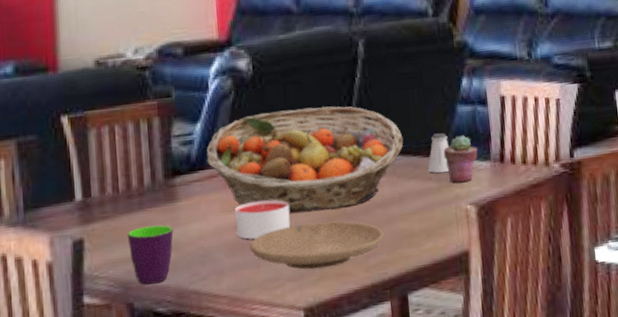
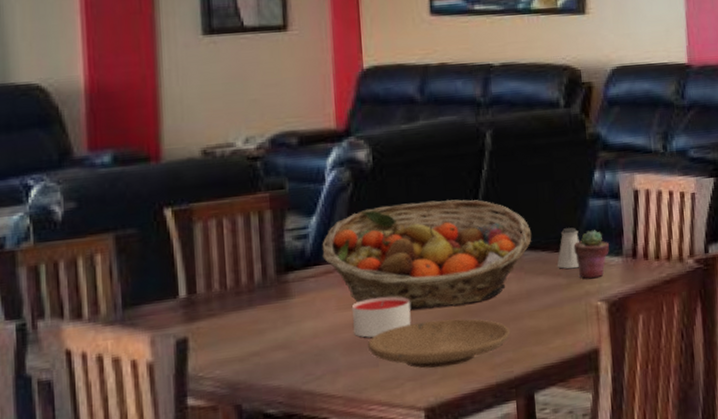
mug: present [127,225,174,285] -> none [235,323,286,385]

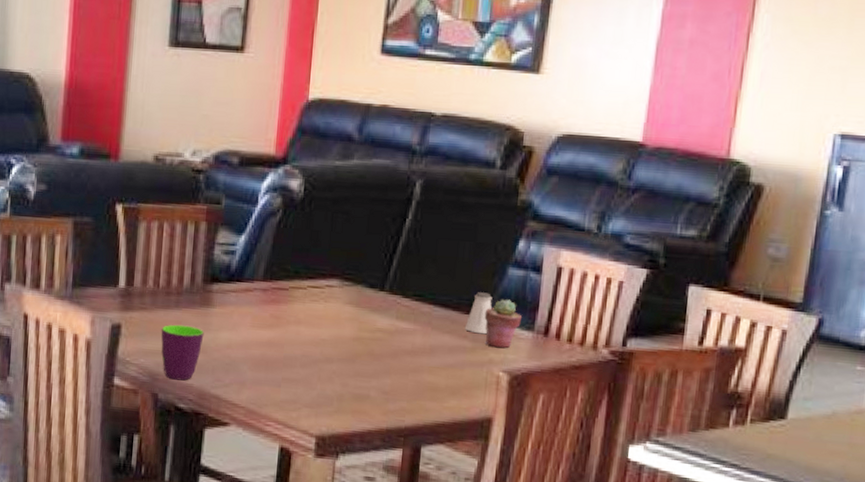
mug: none [235,323,286,385] -> present [161,324,204,381]
fruit basket: present [322,199,532,311] -> none [245,237,445,348]
candle: present [352,296,411,338] -> none [262,322,318,360]
plate: present [367,318,511,369] -> none [273,354,408,403]

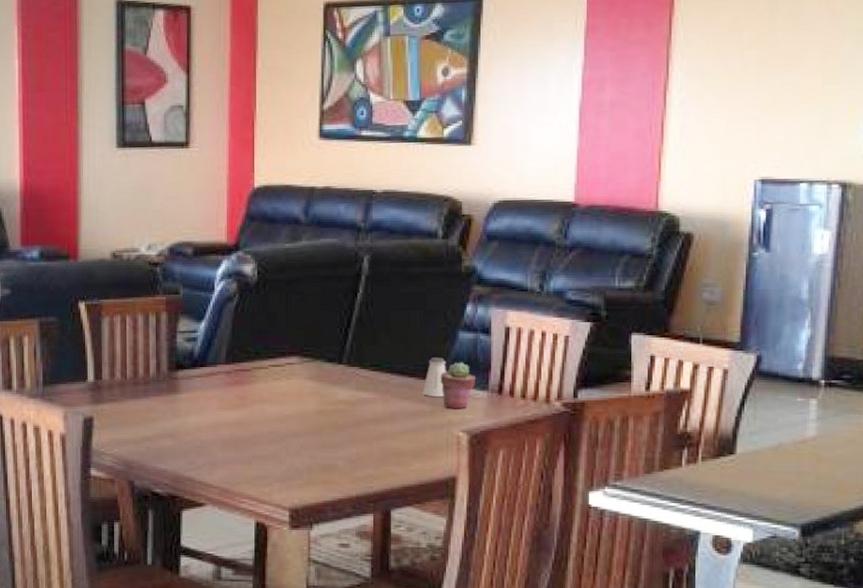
mug: present [161,324,204,381] -> none [132,413,174,466]

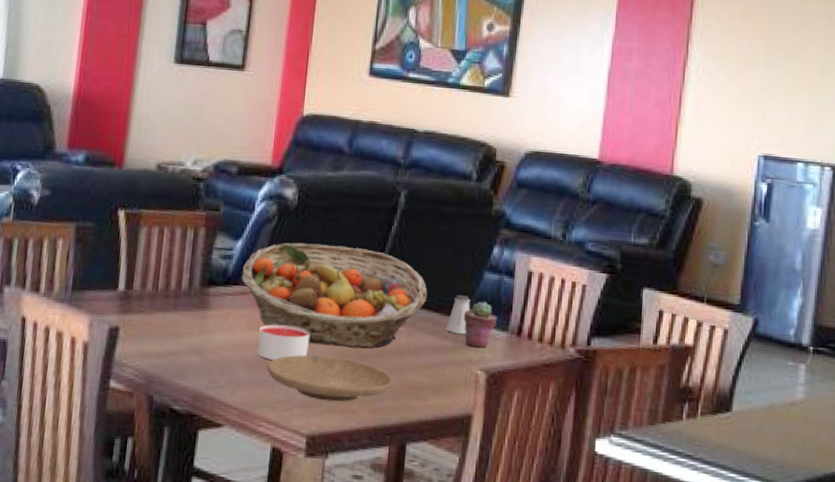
fruit basket: none [208,318,400,418] -> present [241,242,428,348]
candle: none [231,403,283,439] -> present [256,324,310,361]
plate: none [242,430,373,474] -> present [266,355,394,402]

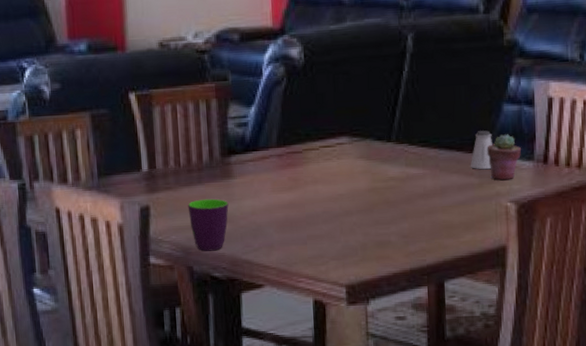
mug: none [158,327,200,383] -> present [187,198,229,251]
fruit basket: present [241,242,428,348] -> none [259,98,448,197]
candle: present [256,324,310,361] -> none [285,183,336,219]
plate: present [266,355,394,402] -> none [297,207,425,251]

